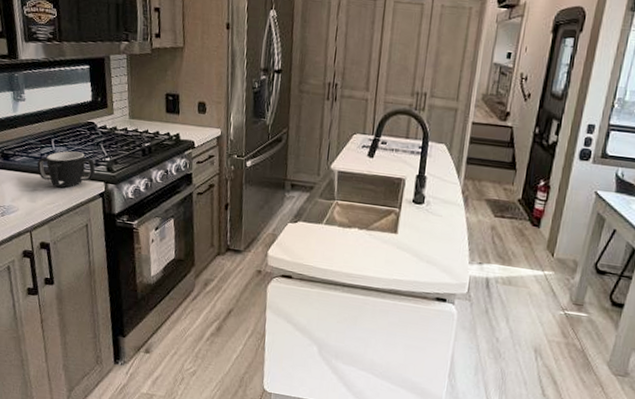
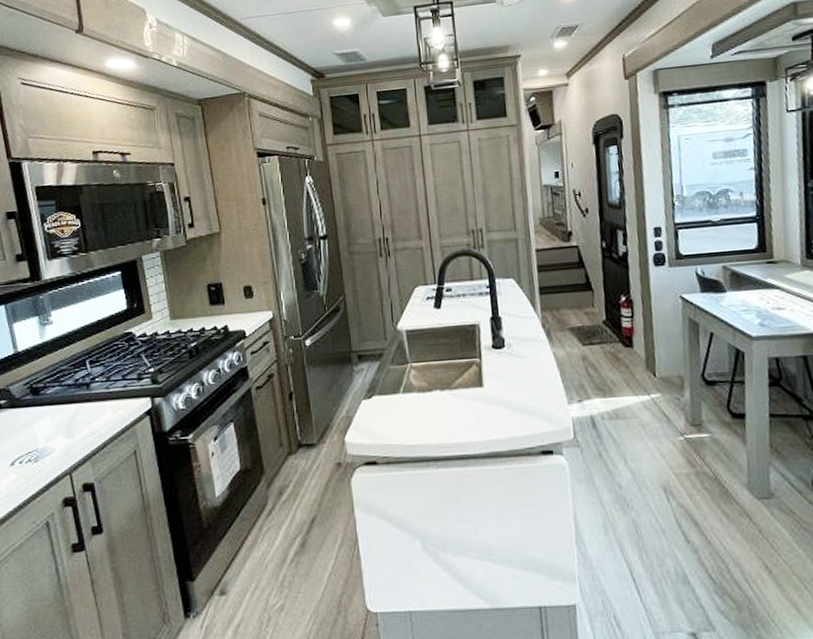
mug: present [37,151,95,188] -> none [72,368,138,414]

